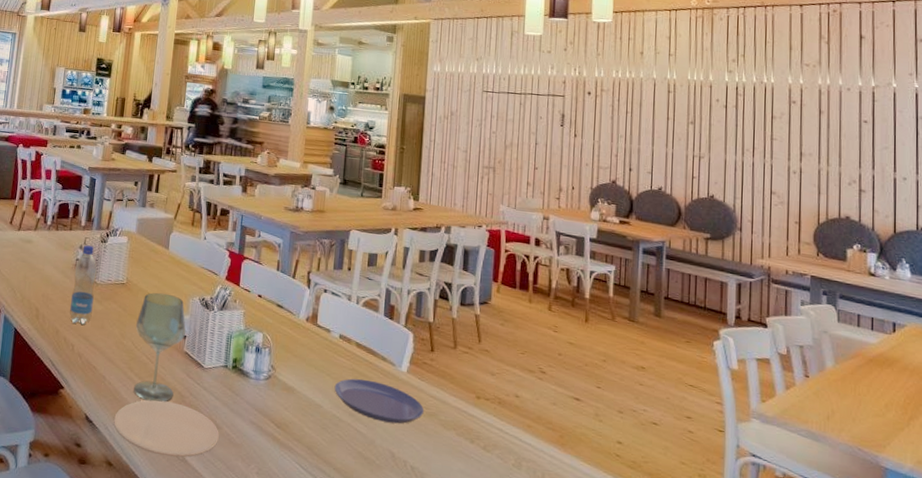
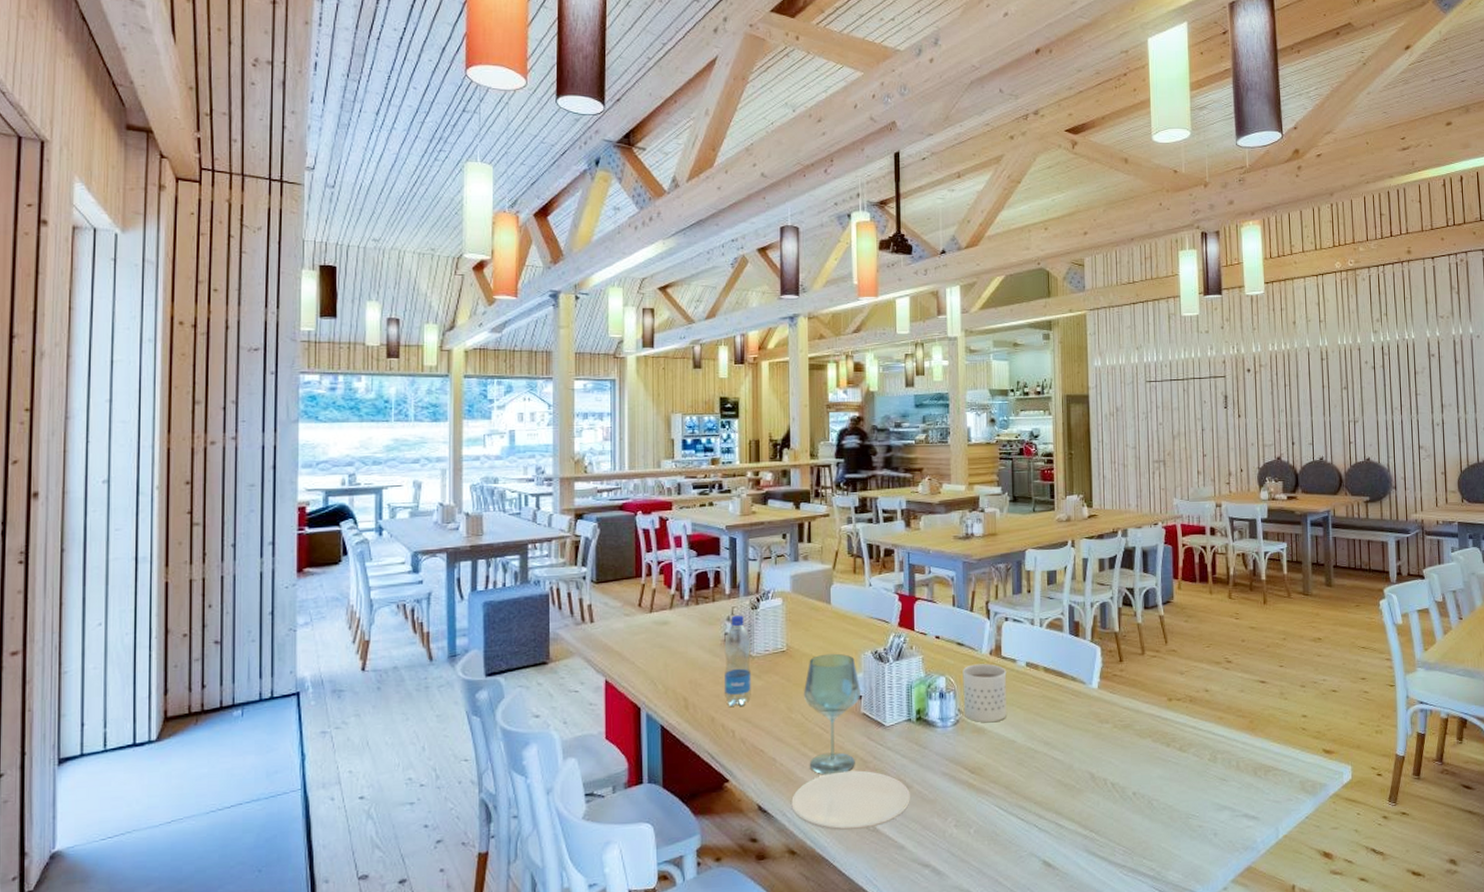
mug: none [276,327,321,385] -> present [962,663,1008,723]
plate: present [334,378,425,424] -> none [1026,703,1119,744]

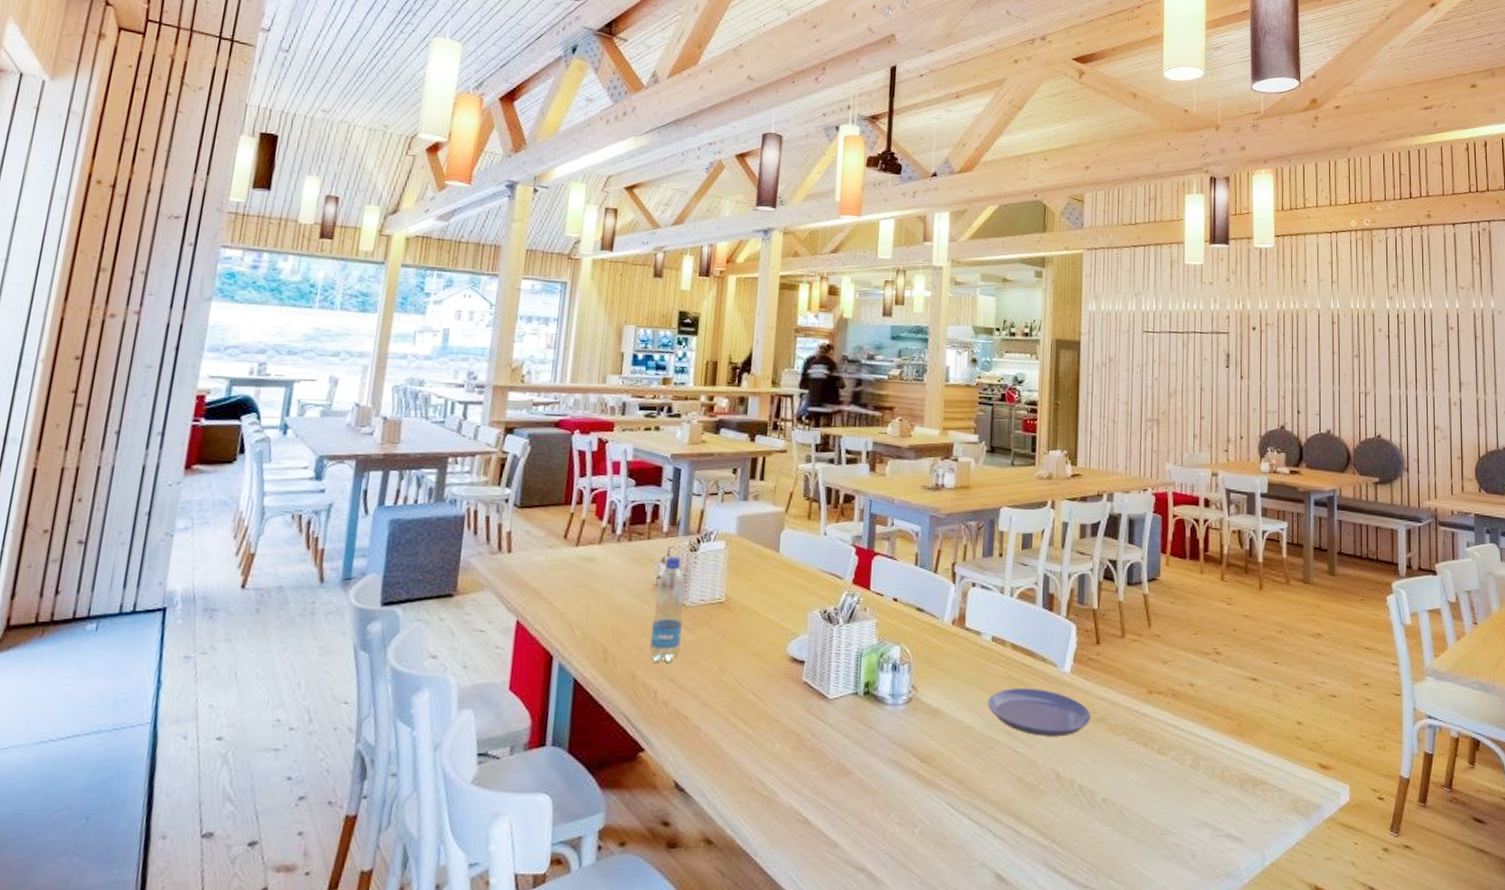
plate: present [791,770,910,831] -> none [713,749,850,820]
wine glass: present [803,653,860,775] -> none [738,609,804,752]
mug: present [962,663,1008,723] -> none [917,634,970,704]
plate: none [1026,703,1119,744] -> present [987,687,1092,737]

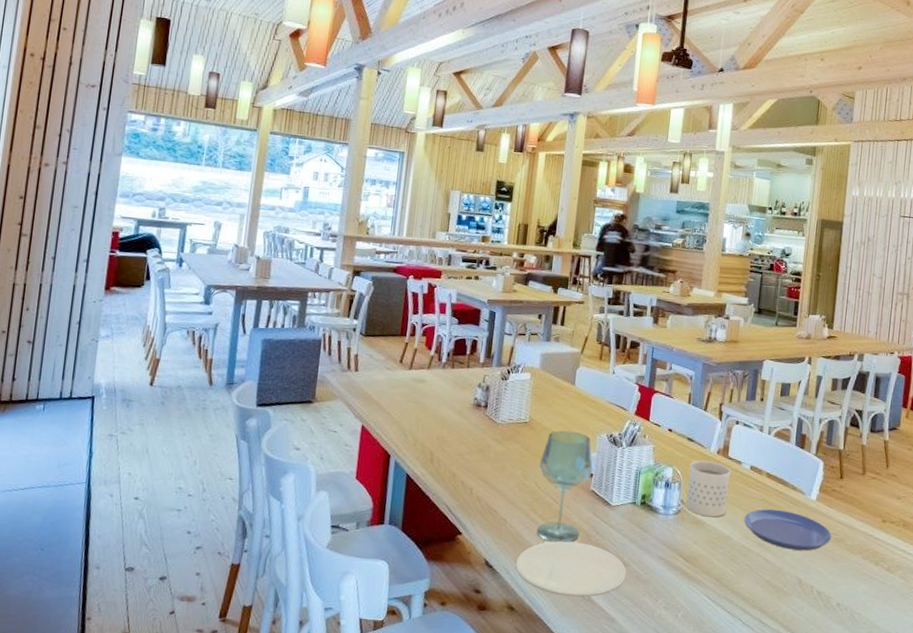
bottle: present [649,557,686,664] -> none [467,383,498,468]
plate: none [713,749,850,820] -> present [516,540,626,598]
wine glass: none [738,609,804,752] -> present [537,430,593,543]
mug: none [917,634,970,704] -> present [685,460,731,518]

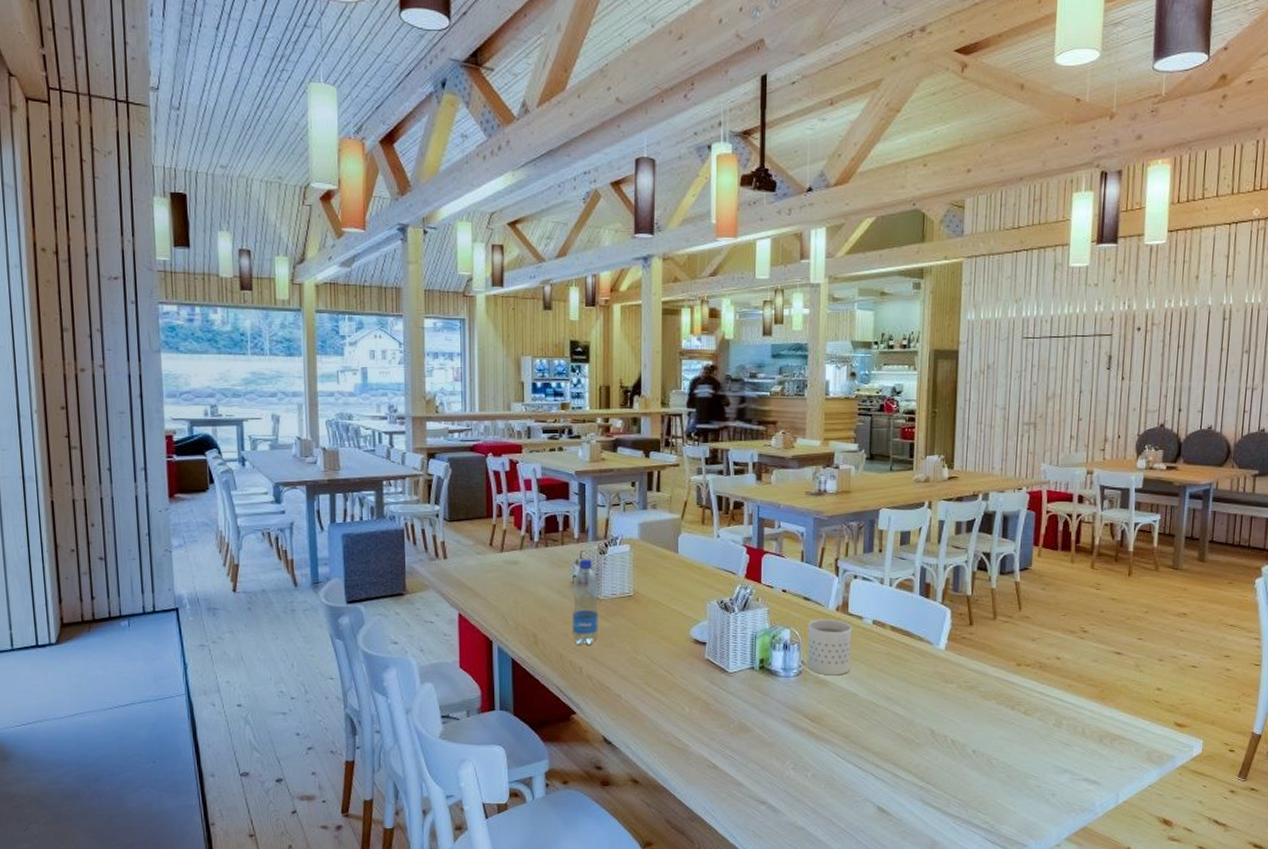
bottle: none [467,383,498,468] -> present [572,559,598,646]
plate: present [516,540,626,598] -> none [635,712,750,766]
wine glass: present [537,430,593,543] -> none [648,601,705,714]
plate: present [744,508,832,551] -> none [869,662,964,701]

